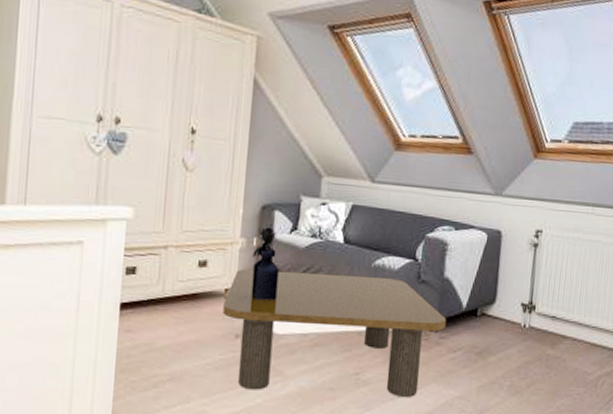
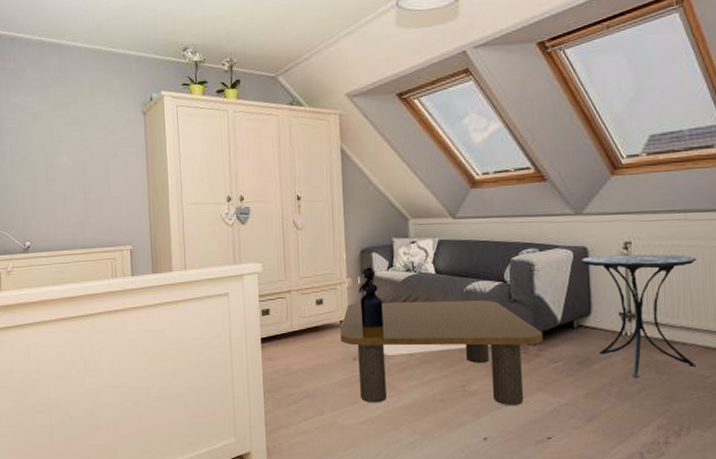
side table: none [493,241,597,372] -> present [580,254,697,378]

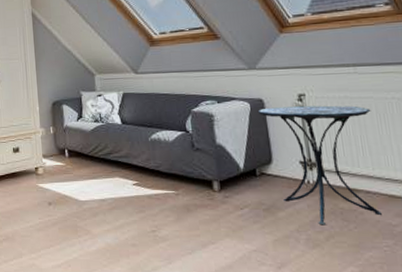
coffee table: present [340,300,544,406] -> none [36,149,228,252]
vase: present [359,264,384,328] -> none [51,115,76,174]

